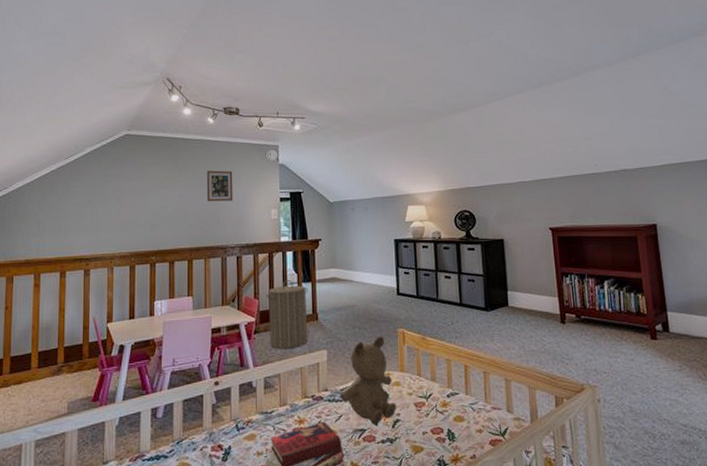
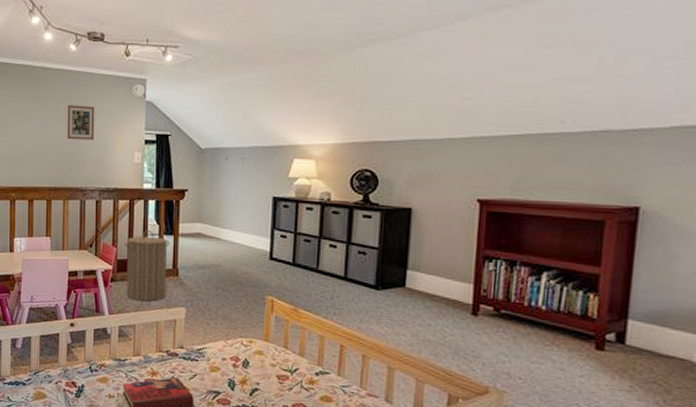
teddy bear: present [339,336,396,425] -> none [195,301,256,390]

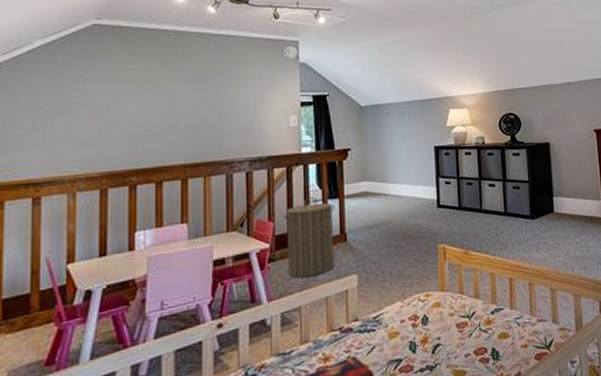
picture frame: present [67,105,95,140] -> none [206,70,242,108]

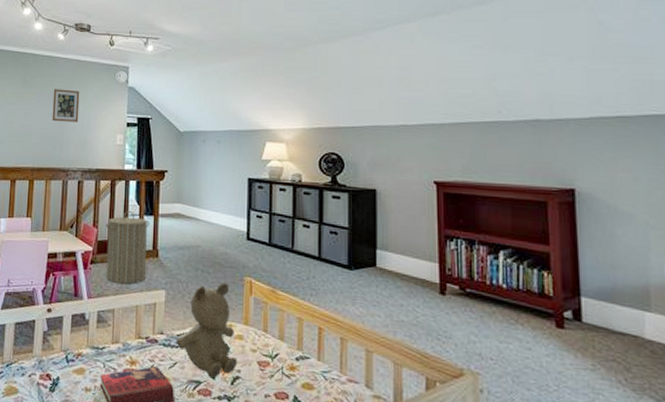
picture frame: none [206,70,242,108] -> present [52,89,80,122]
teddy bear: none [372,254,436,353] -> present [175,283,237,379]

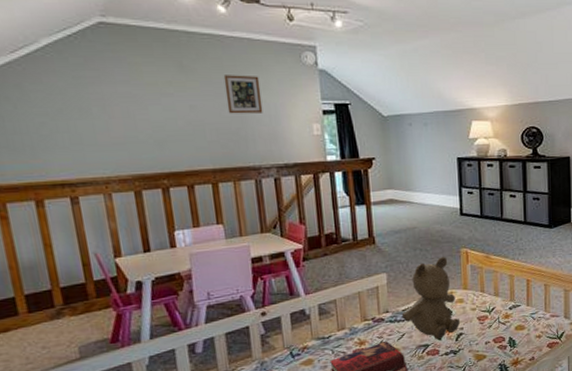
laundry hamper: present [105,210,150,284] -> none [313,202,365,275]

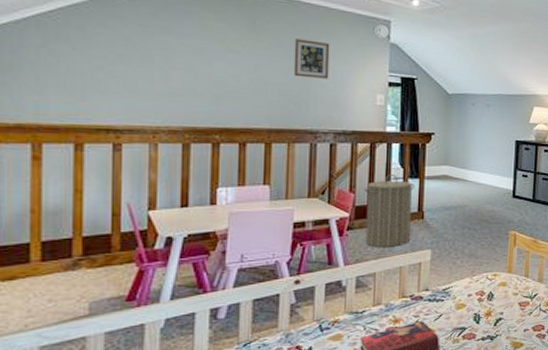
laundry hamper: none [313,202,365,275] -> present [364,173,415,247]
teddy bear: present [401,257,460,340] -> none [441,238,500,324]

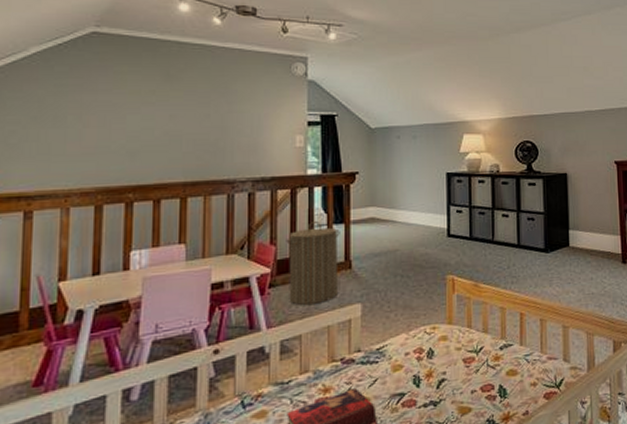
picture frame: present [293,38,330,79] -> none [209,85,246,124]

